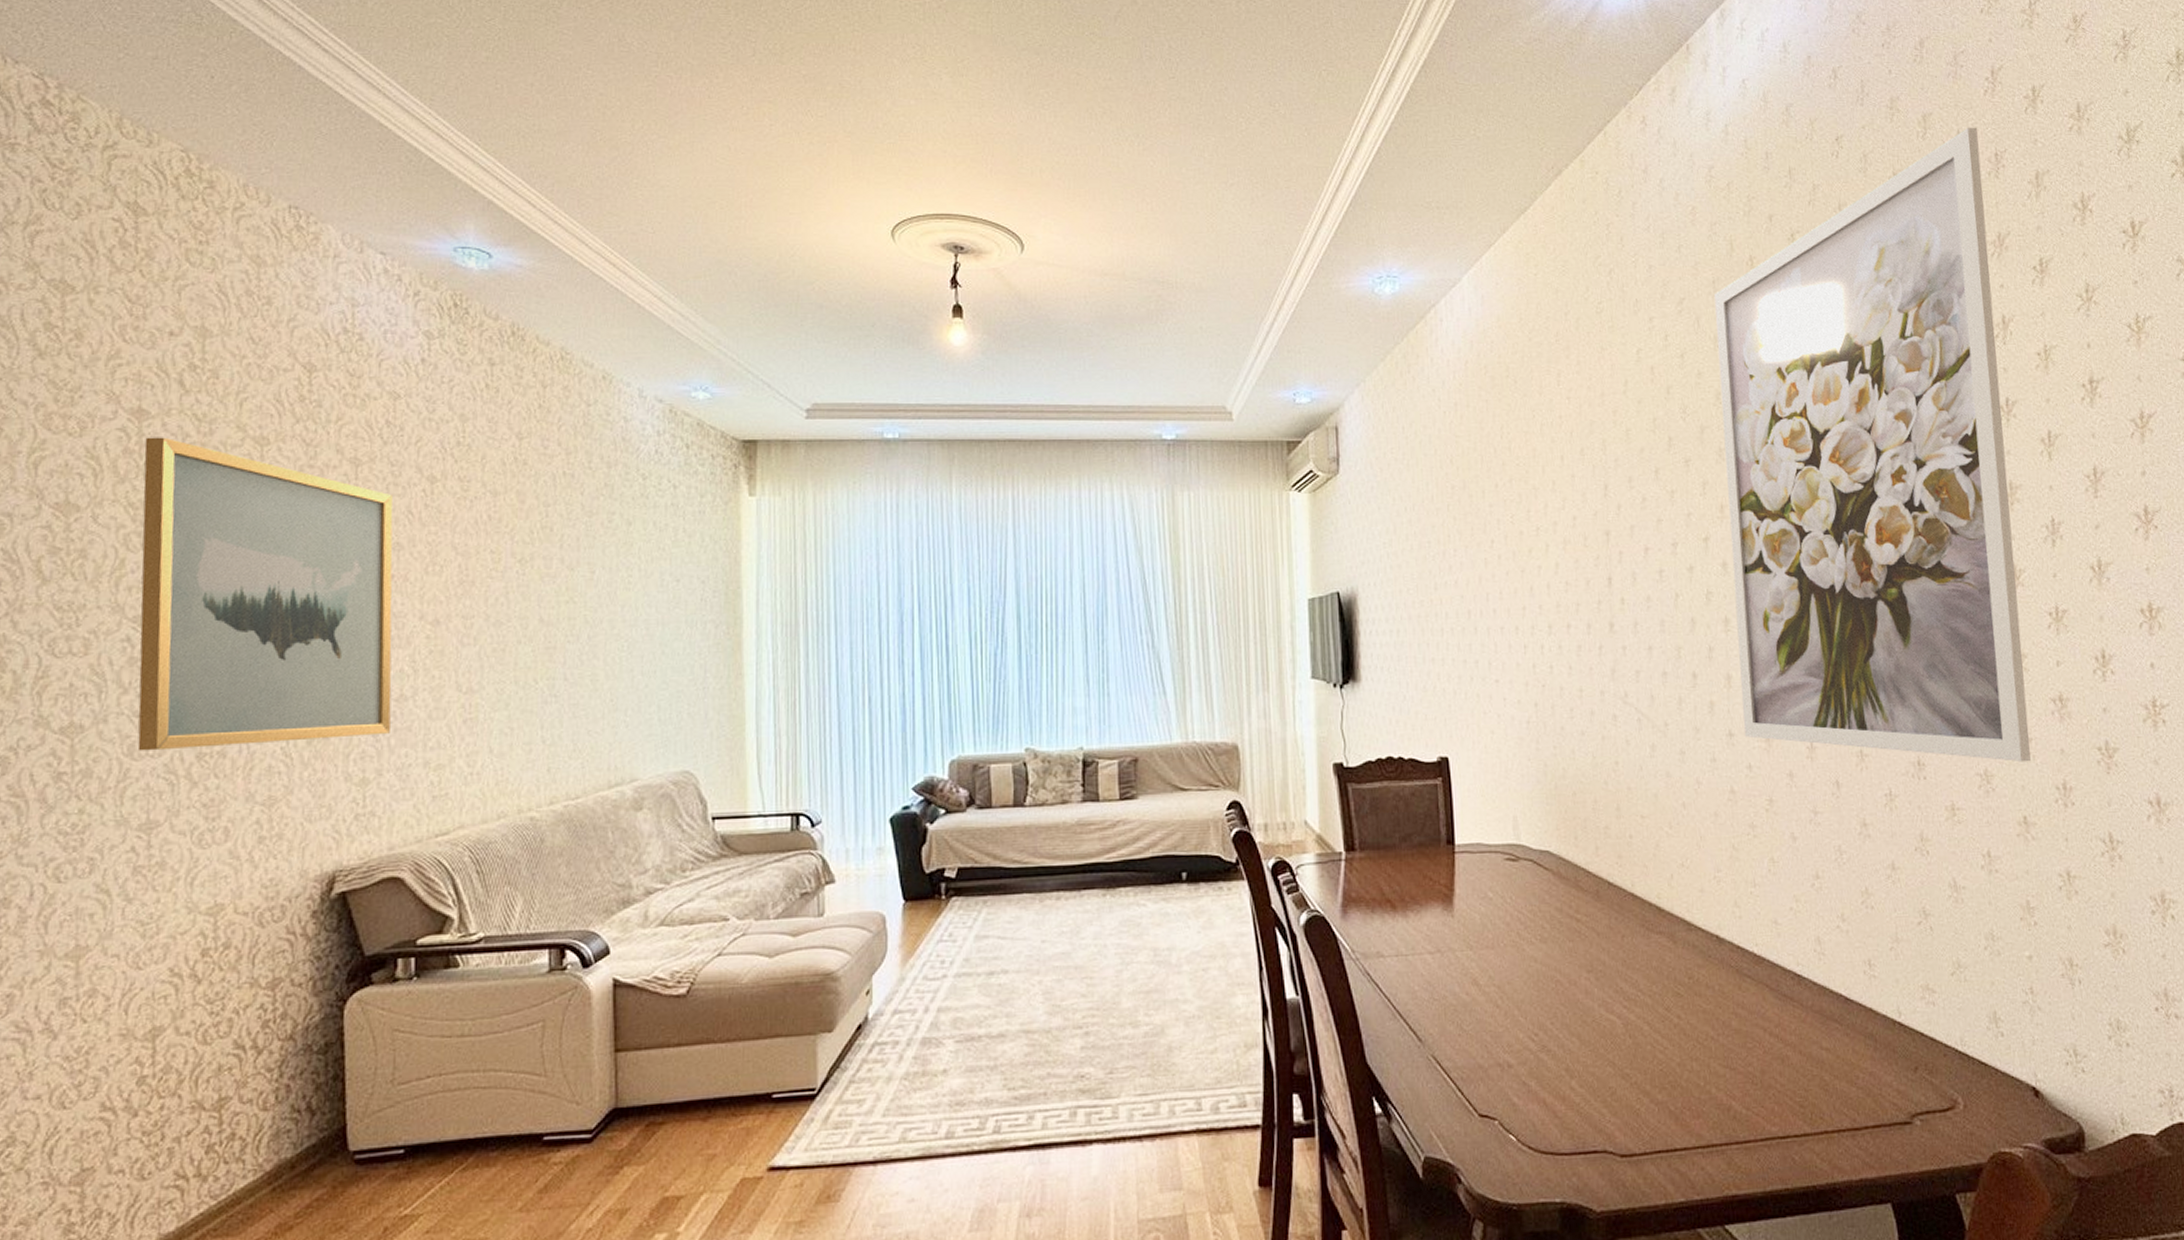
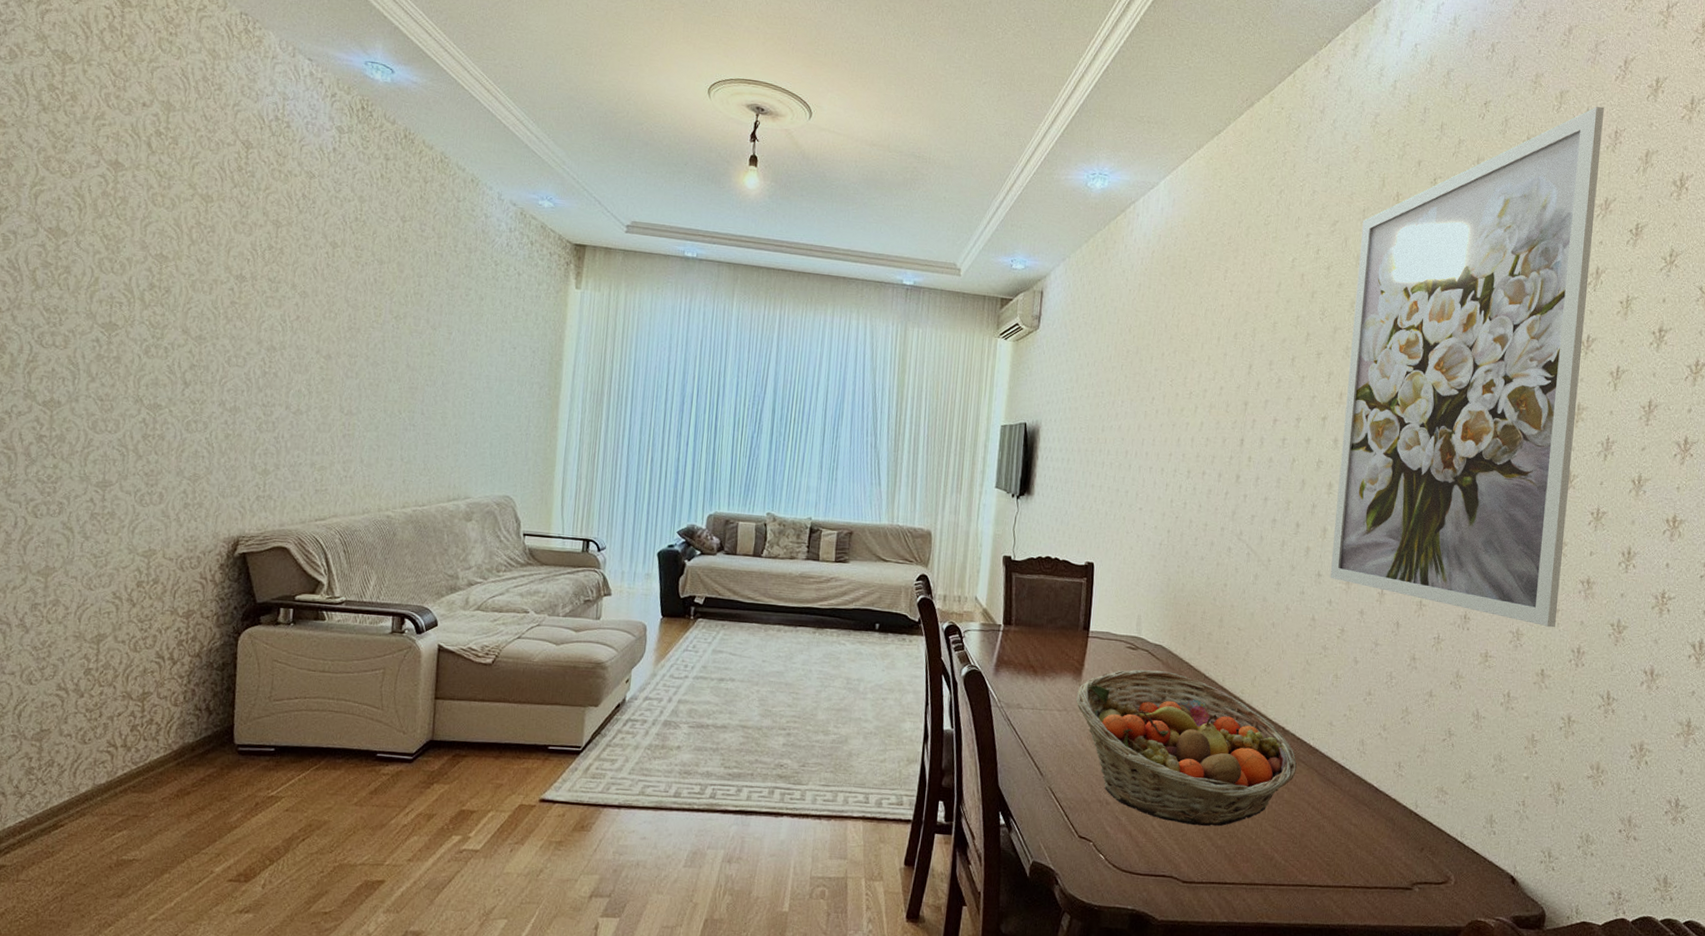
wall art: present [137,437,393,751] -> none [99,184,303,438]
fruit basket: none [1450,883,1742,1080] -> present [1076,669,1297,827]

